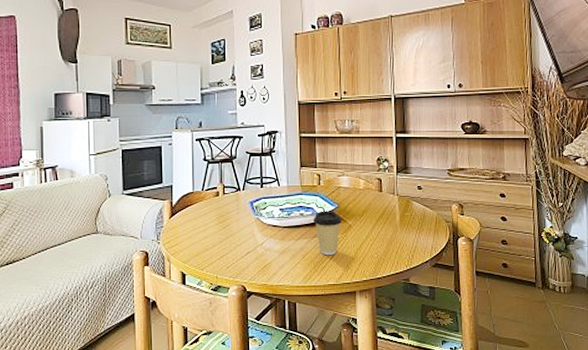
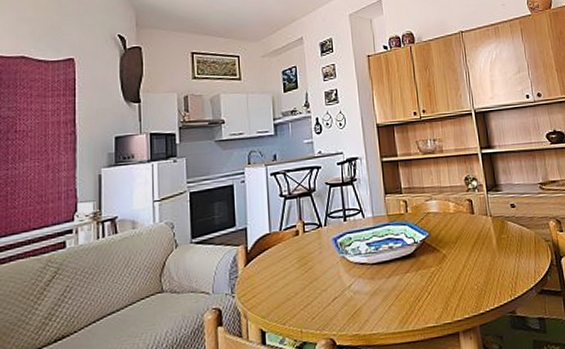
coffee cup: present [312,210,341,256] -> none [403,240,435,293]

